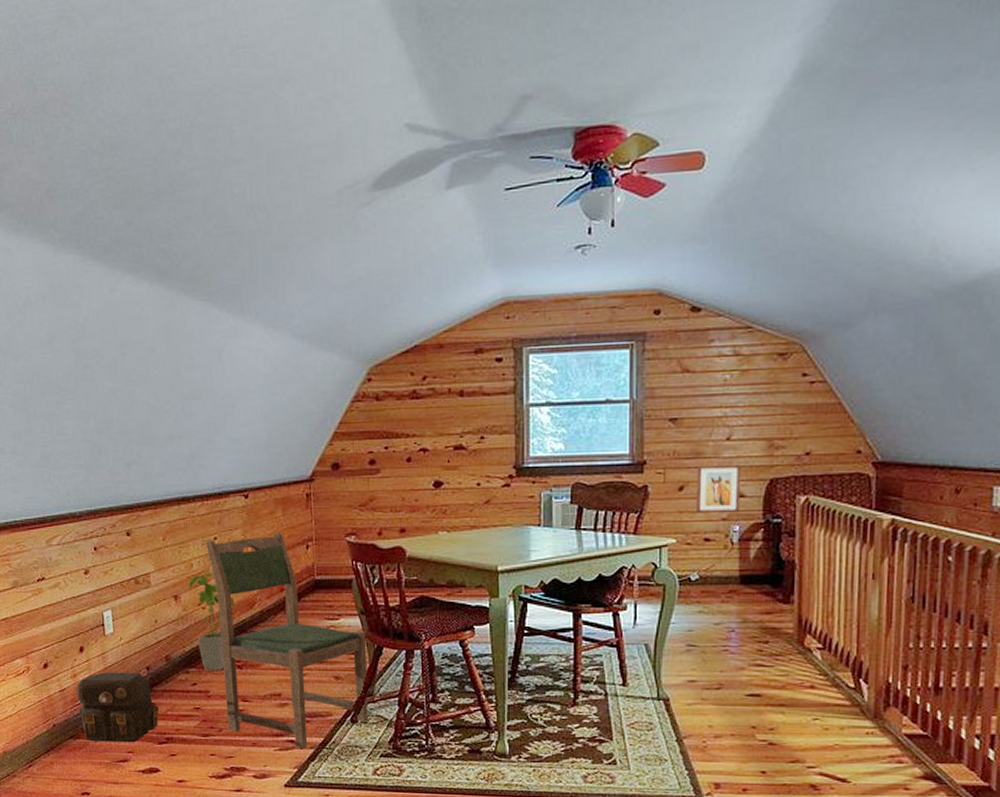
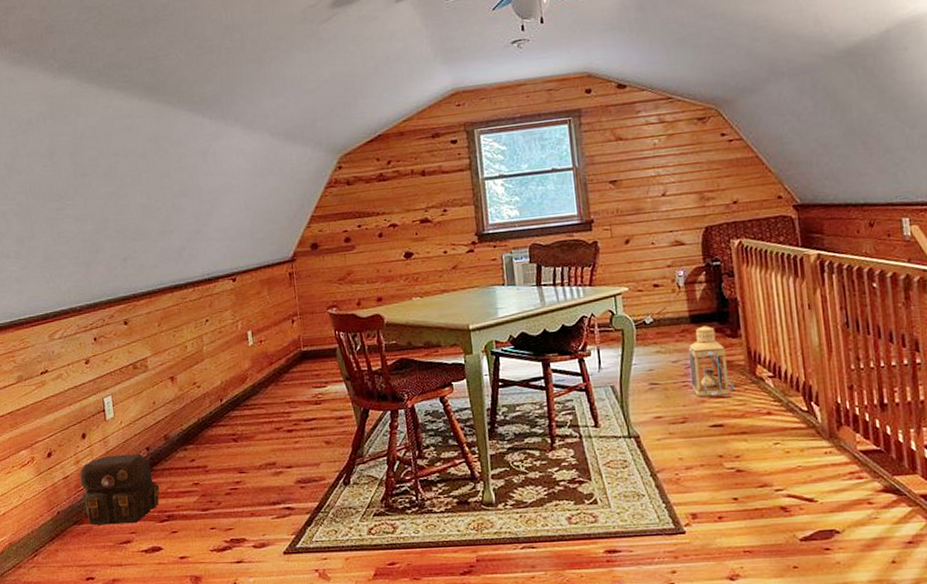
house plant: present [188,555,235,671] -> none [183,336,228,446]
dining chair: present [205,533,368,748] -> none [197,310,360,514]
wall art: present [695,464,741,514] -> none [640,216,682,263]
lantern: none [732,588,780,664] -> present [688,326,736,397]

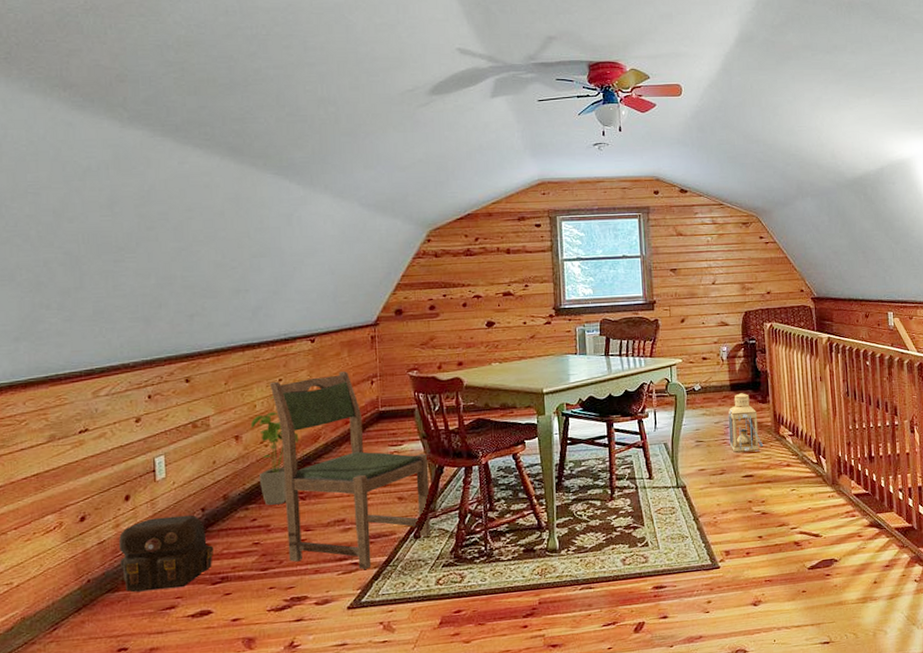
house plant: none [183,336,228,446] -> present [250,395,299,505]
dining chair: none [197,310,360,514] -> present [269,371,431,569]

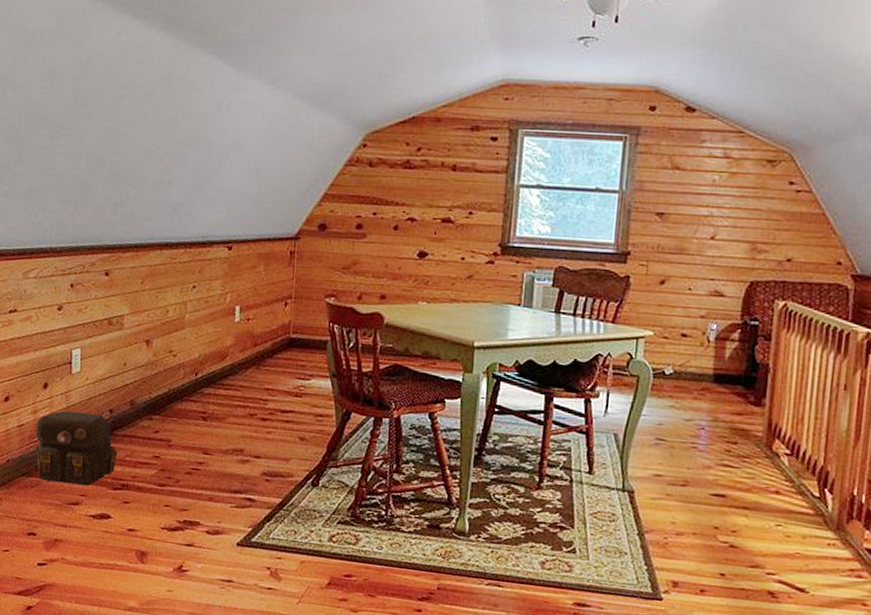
house plant: present [250,395,299,505] -> none [161,303,207,421]
dining chair: present [269,371,431,569] -> none [183,287,336,508]
lantern: present [728,393,764,452] -> none [700,387,747,465]

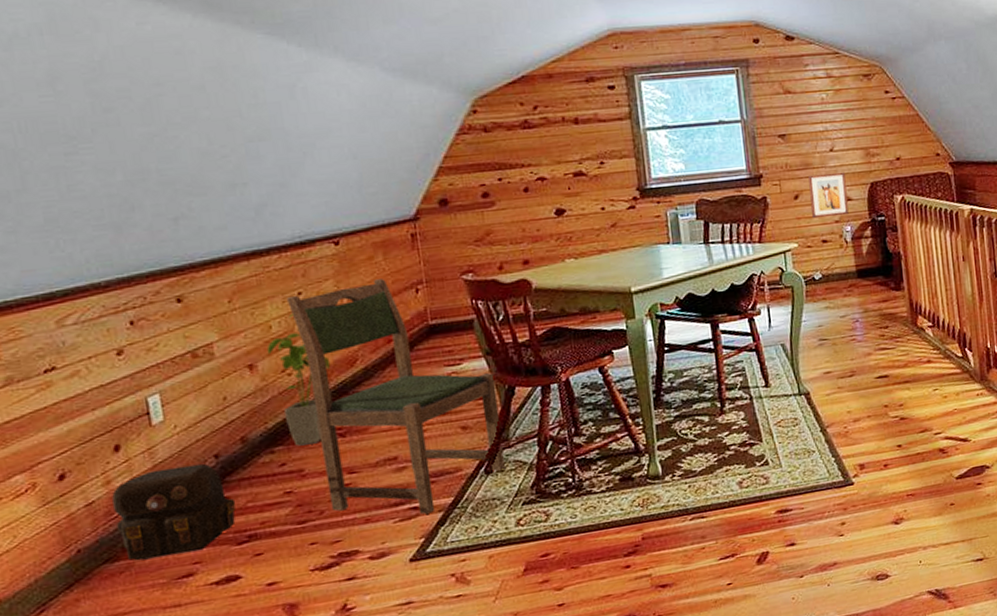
house plant: none [161,303,207,421] -> present [266,313,331,446]
dining chair: none [183,287,336,508] -> present [286,279,505,514]
wall art: none [674,261,723,312] -> present [808,171,849,219]

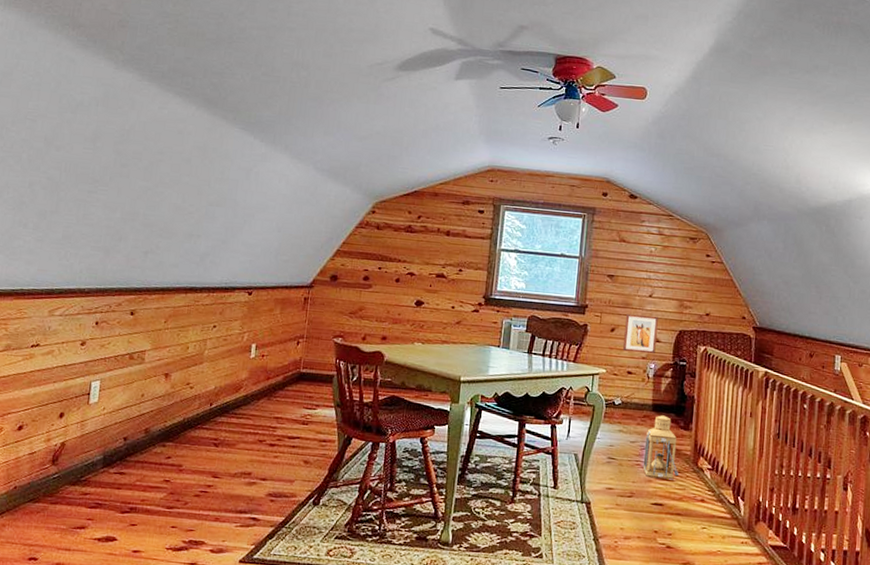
backpack: present [112,463,236,561] -> none [45,438,129,510]
house plant: present [266,313,331,446] -> none [180,340,223,447]
dining chair: present [286,279,505,514] -> none [193,327,339,526]
lantern: none [855,280,900,350] -> present [642,415,679,479]

